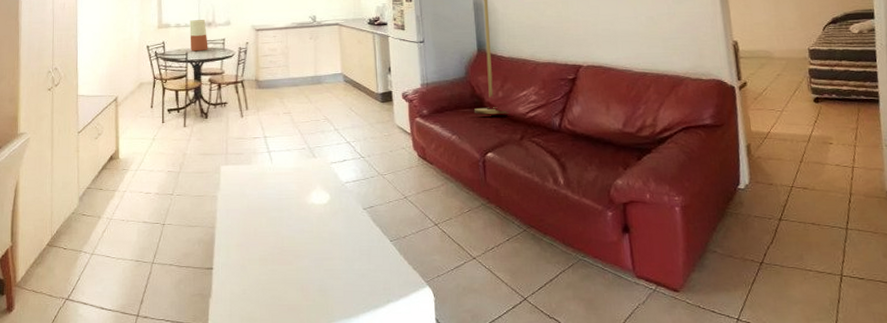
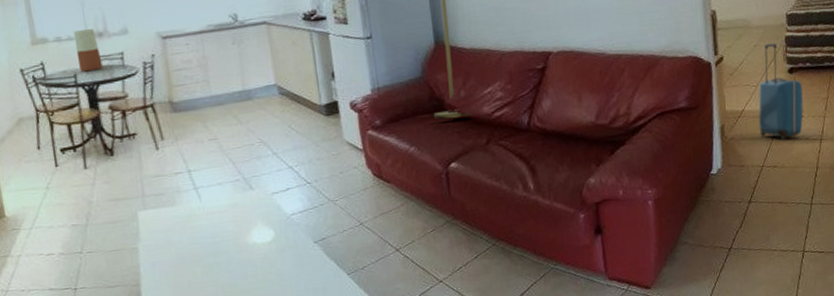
suitcase: none [784,73,832,164] -> present [758,42,804,140]

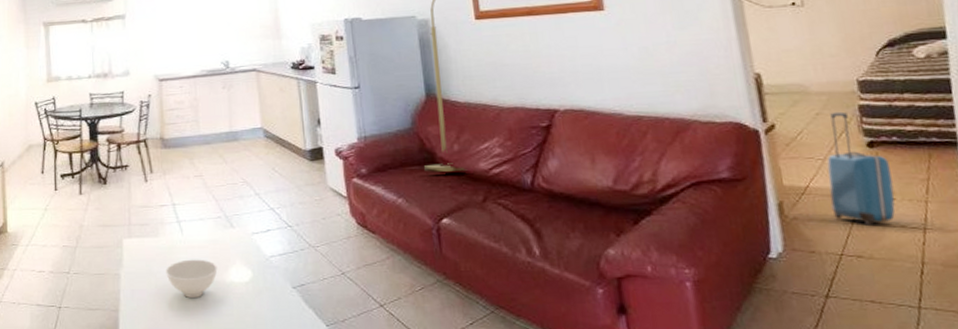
vase: present [73,29,103,72] -> none [83,70,105,108]
bowl: none [186,224,240,264] -> present [166,259,218,299]

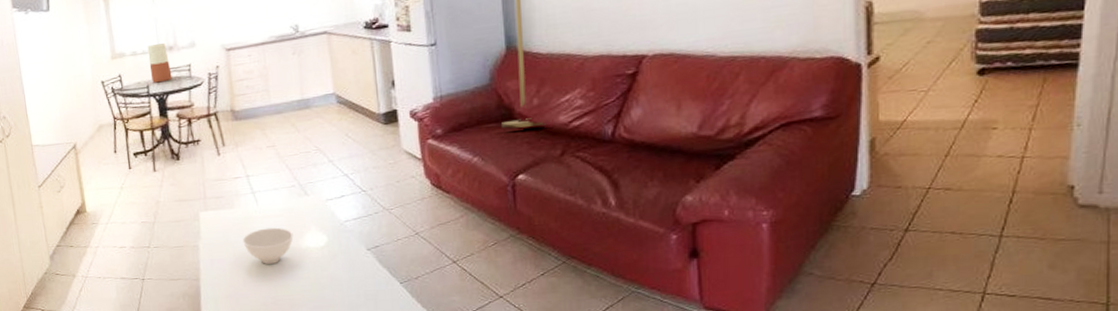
vase: none [83,70,105,108] -> present [147,43,172,83]
suitcase: present [827,111,895,225] -> none [926,38,998,157]

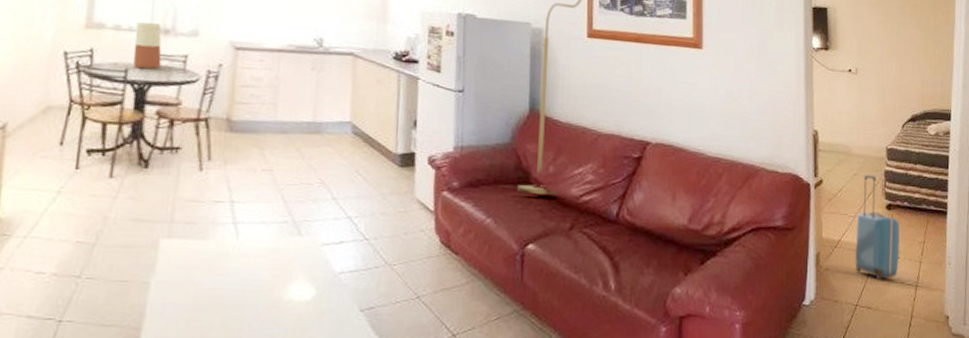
bowl: present [242,227,294,265] -> none [210,269,276,318]
suitcase: none [926,38,998,157] -> present [854,174,900,280]

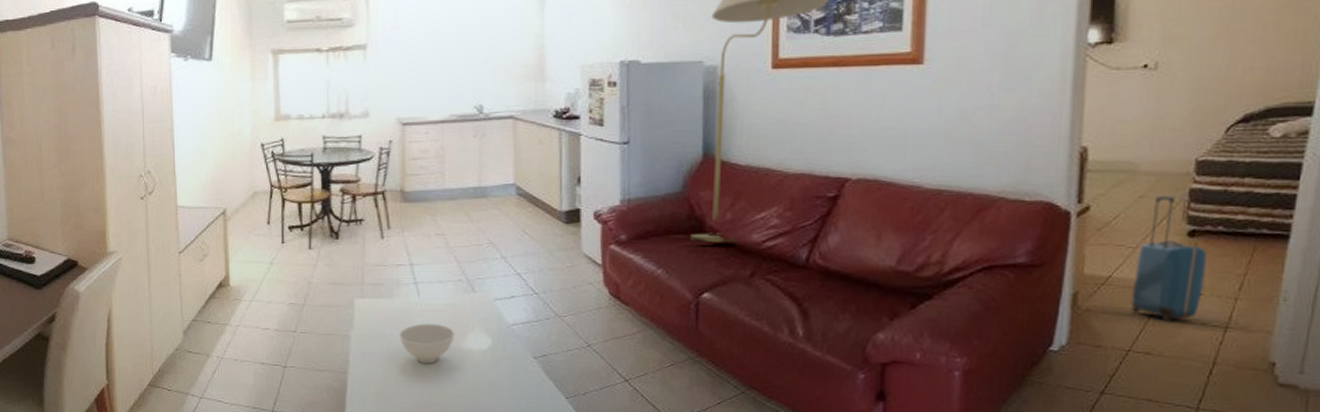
vase: present [133,22,162,70] -> none [316,110,340,152]
bowl: none [210,269,276,318] -> present [399,323,455,365]

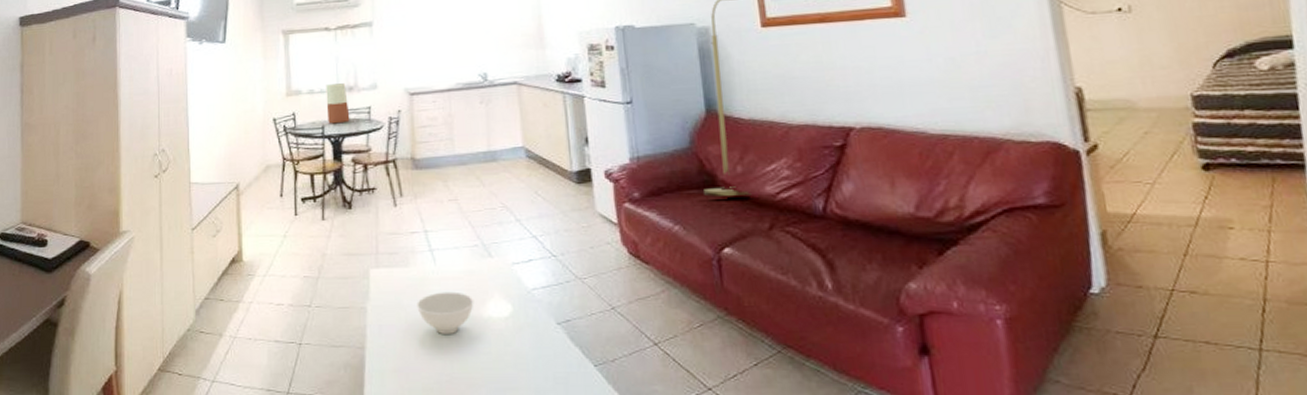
vase: none [316,110,340,152] -> present [326,83,350,124]
suitcase: present [1130,195,1207,321] -> none [1156,130,1234,257]

